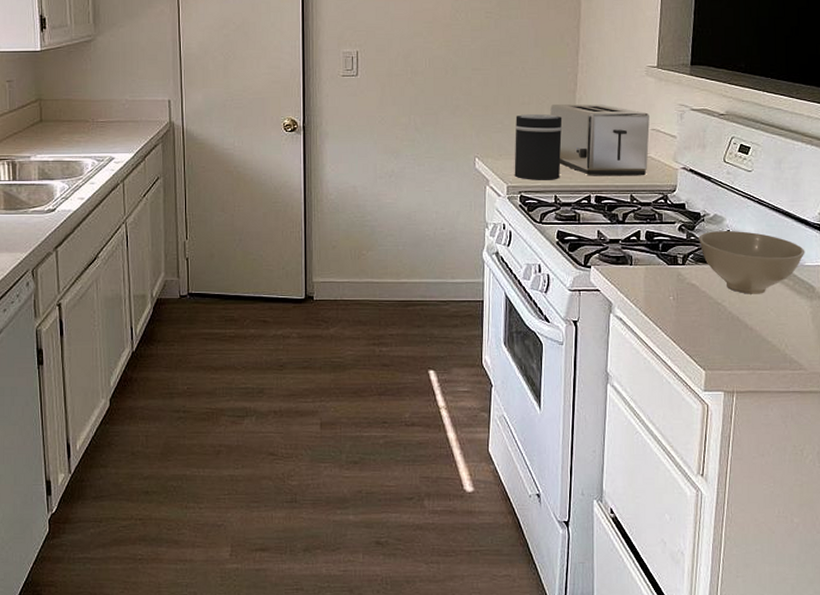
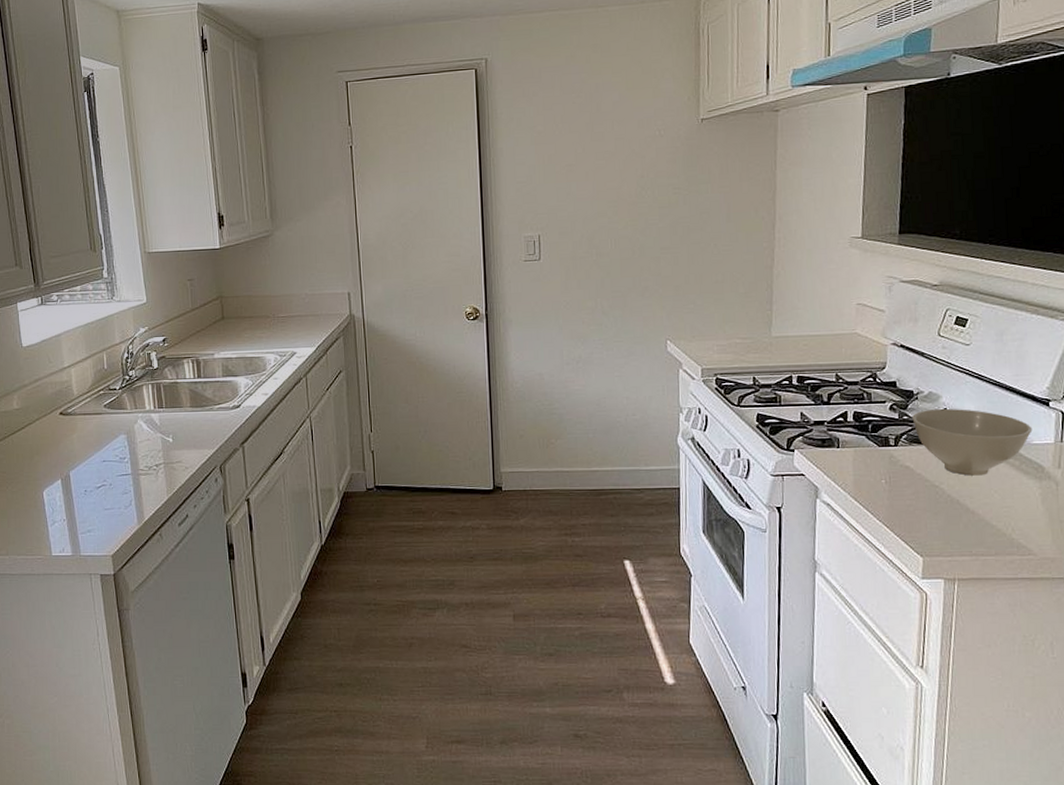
cylinder: present [514,114,563,180] -> none [708,292,759,362]
toaster: present [550,103,650,176] -> none [746,279,855,356]

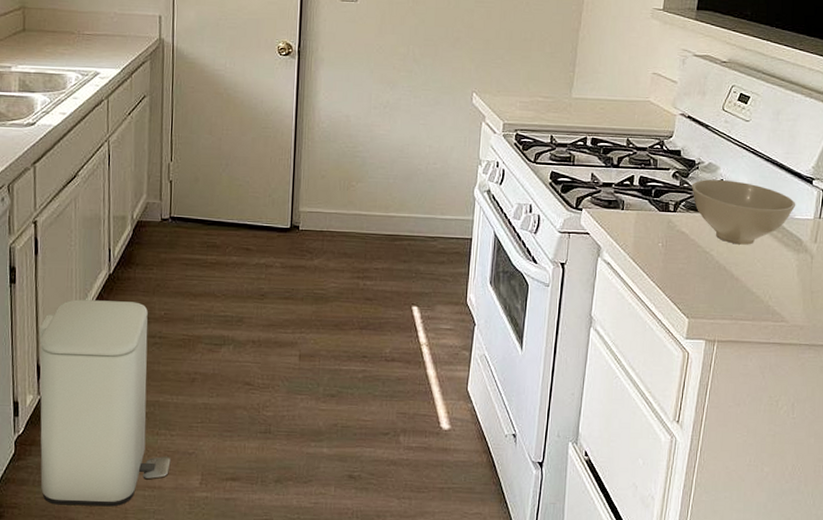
pedal bin: none [260,571,396,773] -> present [39,299,171,507]

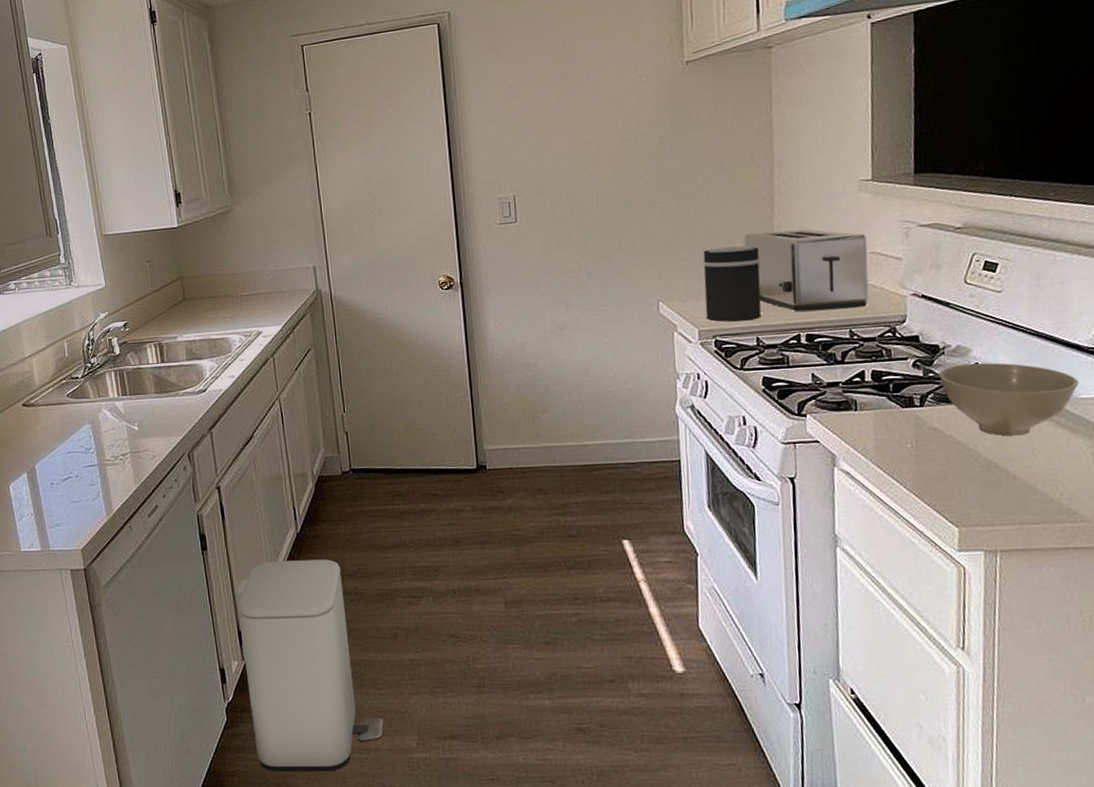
cylinder: none [511,51,564,120] -> present [703,245,762,322]
toaster: none [552,41,652,120] -> present [743,229,869,313]

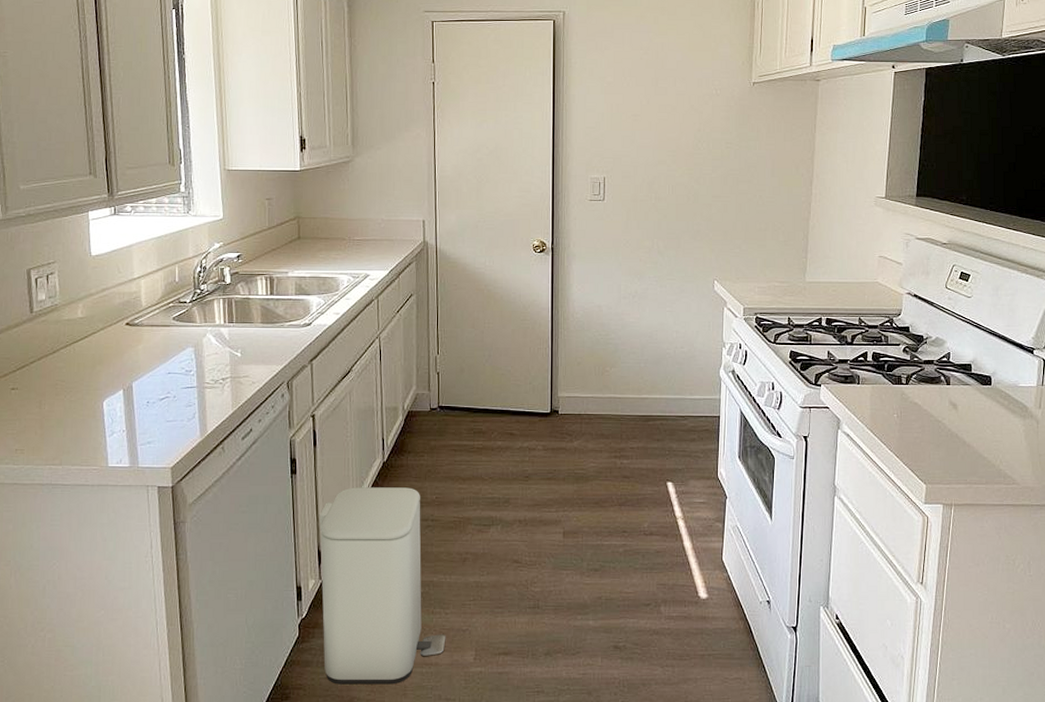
cylinder: present [703,245,762,322] -> none [750,240,797,303]
toaster: present [743,229,869,313] -> none [785,230,878,300]
bowl: present [939,362,1079,436] -> none [921,353,1019,413]

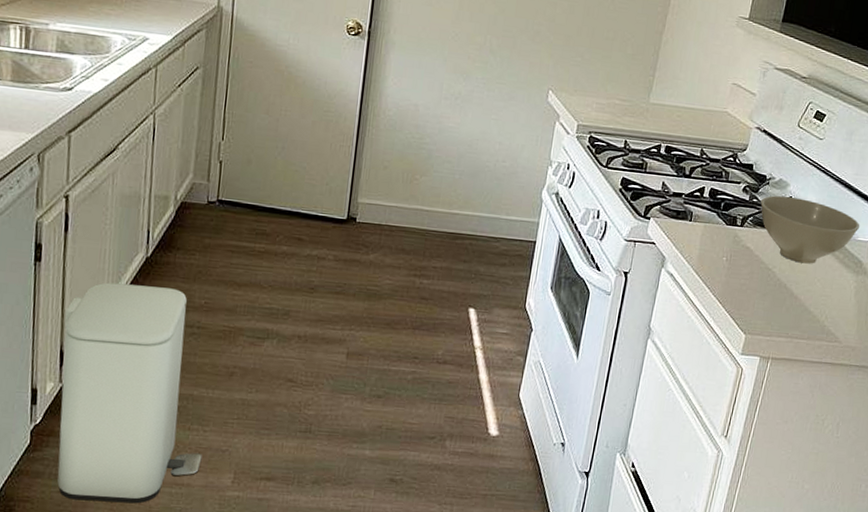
bowl: none [921,353,1019,413] -> present [760,195,860,264]

